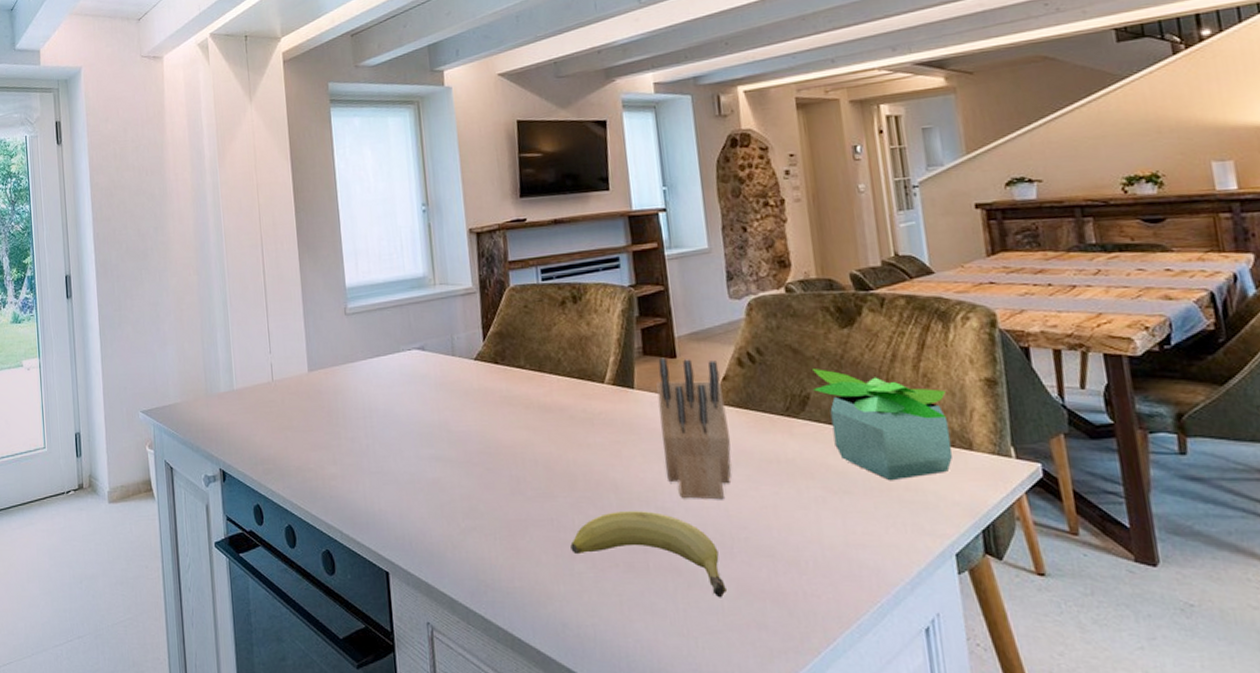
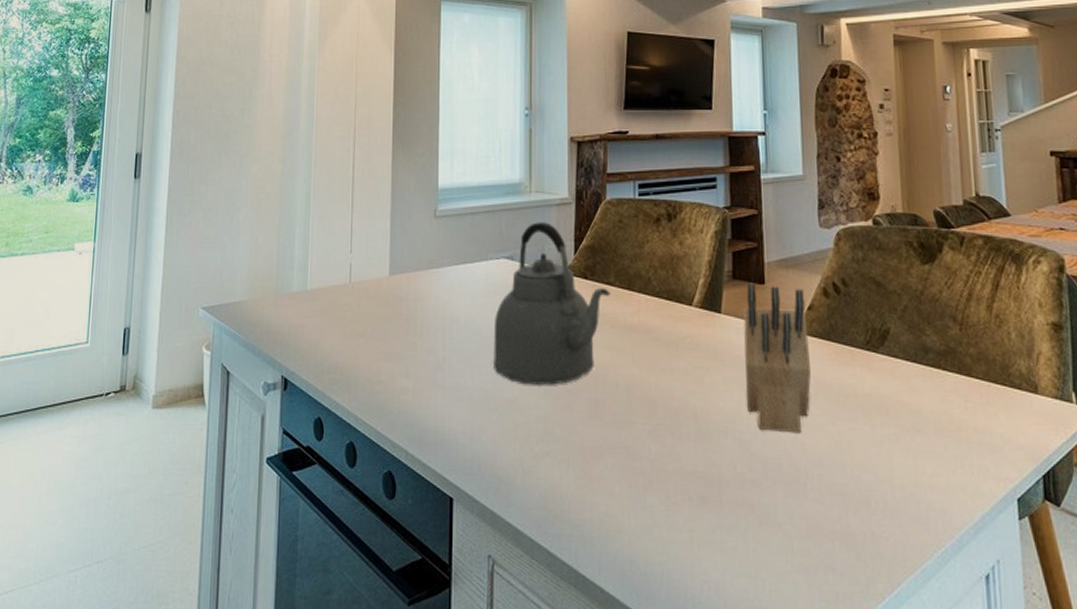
kettle: none [412,312,522,466] -> present [493,222,611,385]
fruit: present [570,511,726,598] -> none [645,441,797,538]
potted plant: present [812,369,953,481] -> none [892,303,1020,422]

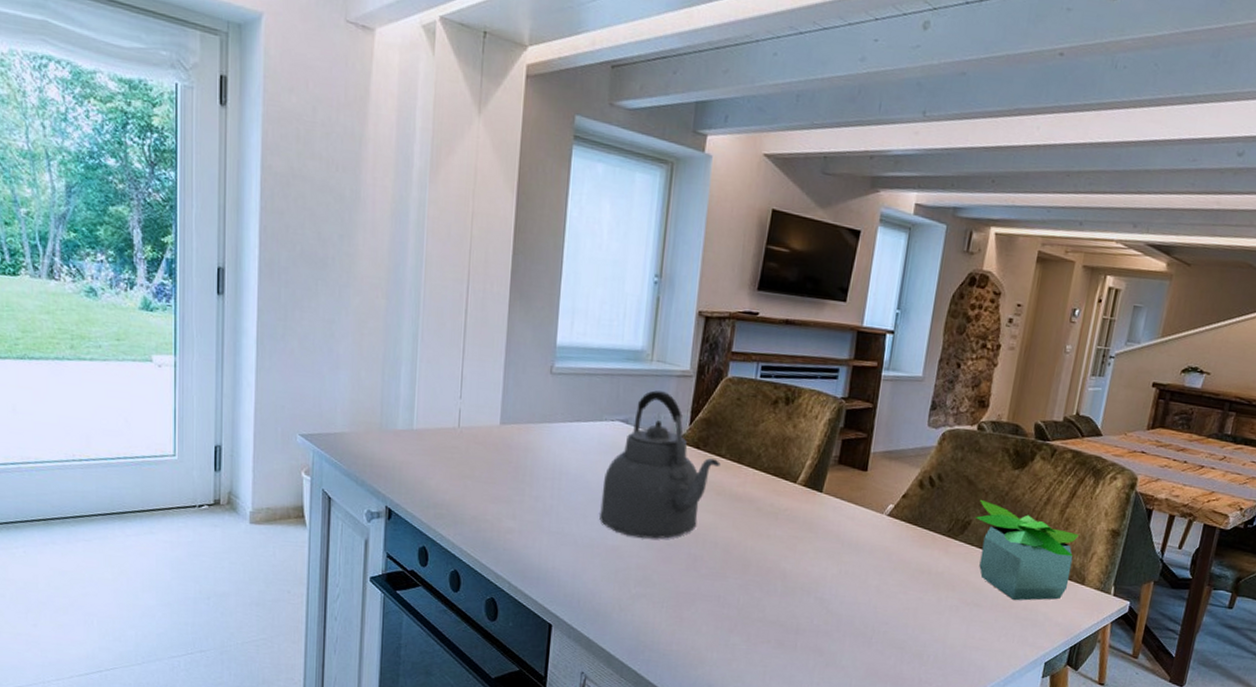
knife block: present [743,283,812,434] -> none [832,468,902,598]
potted plant: none [892,303,1020,422] -> present [974,500,1079,601]

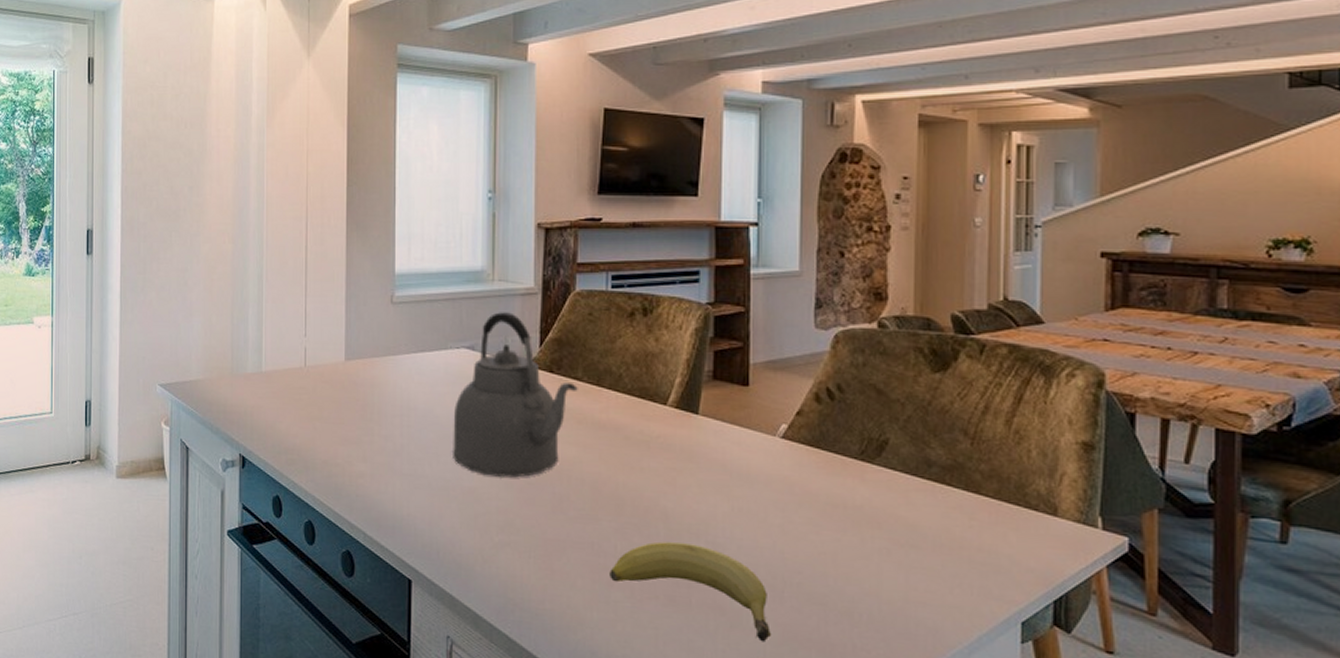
fruit: none [730,596,859,677] -> present [610,541,771,642]
potted plant: present [974,500,1079,601] -> none [892,413,1037,540]

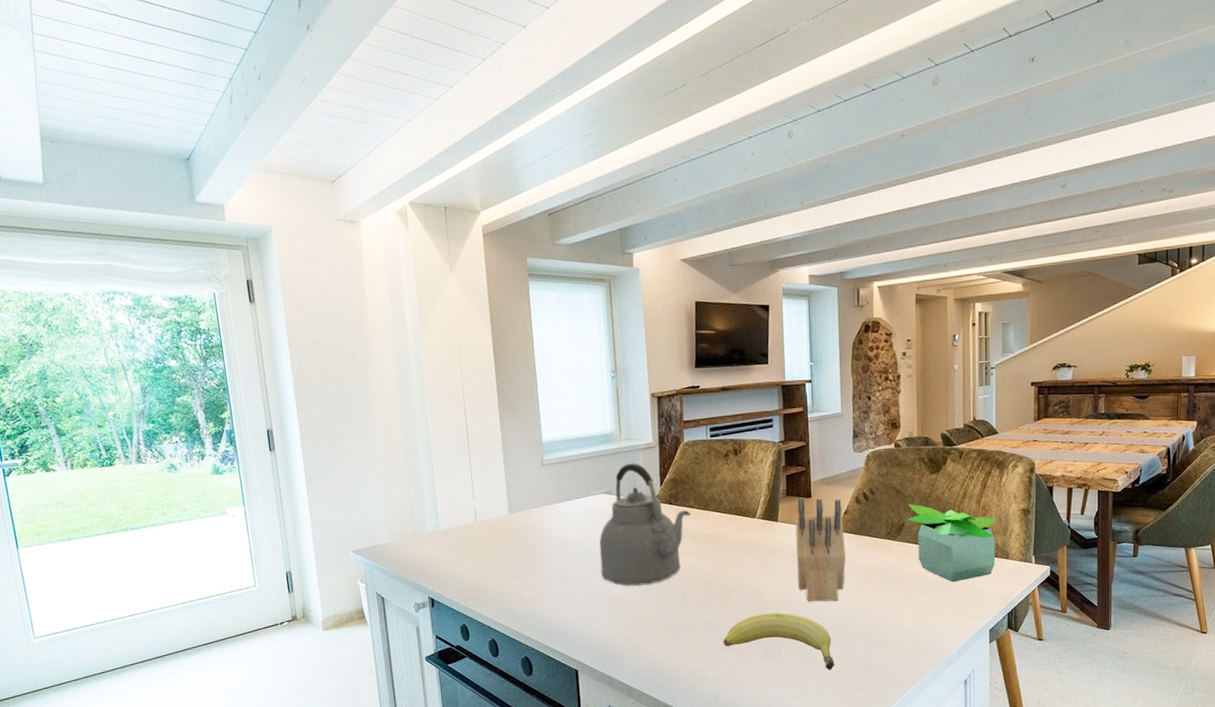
knife block: none [723,384,797,541] -> present [795,497,847,602]
potted plant: none [892,413,1037,540] -> present [907,504,996,583]

